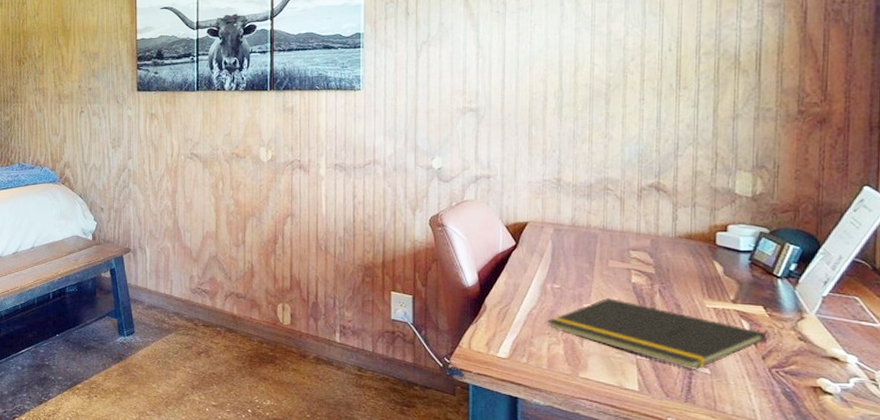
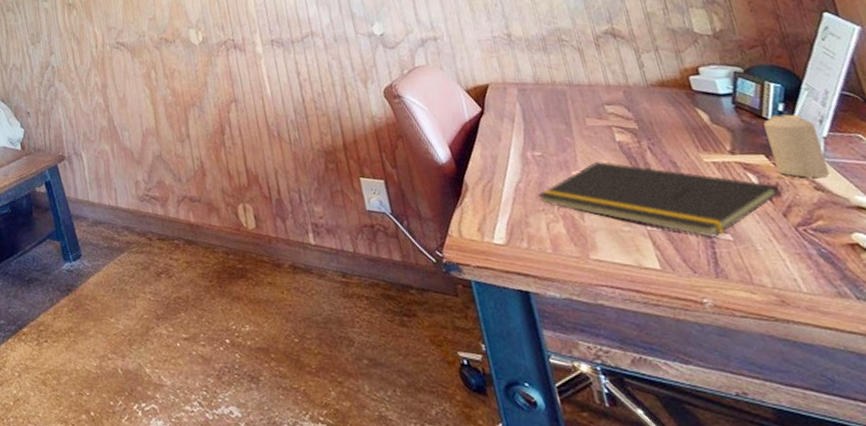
candle: none [770,273,818,330] -> present [763,114,829,178]

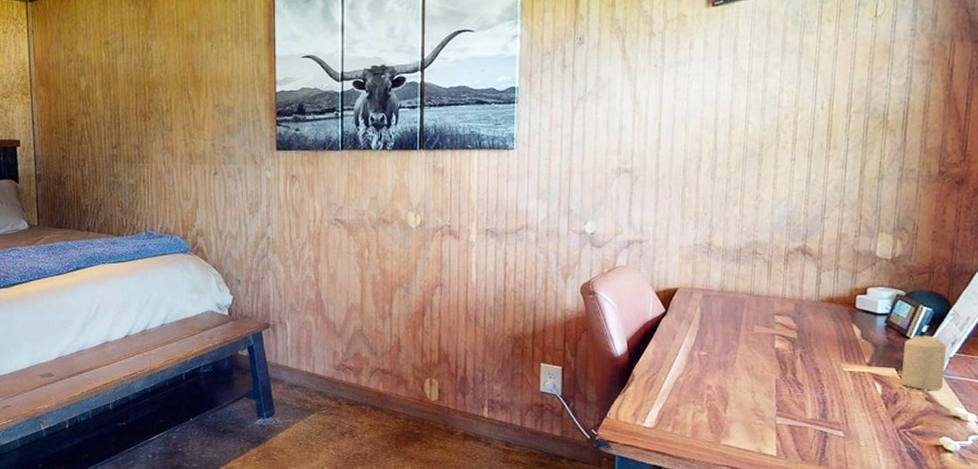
notepad: present [537,161,780,237] -> none [692,363,896,433]

